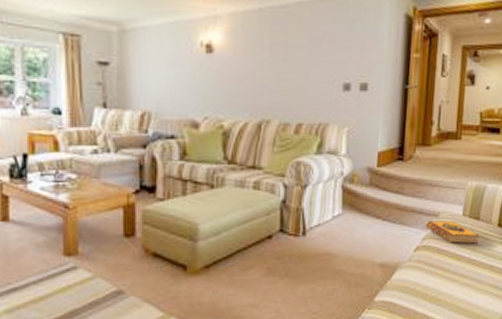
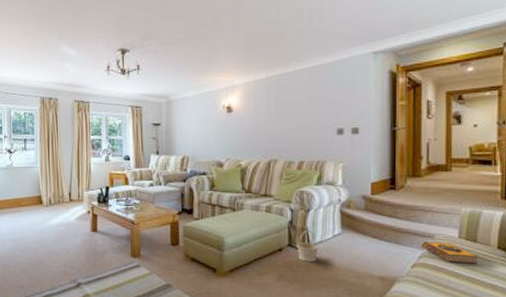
basket: none [289,210,315,250] -> present [297,229,319,262]

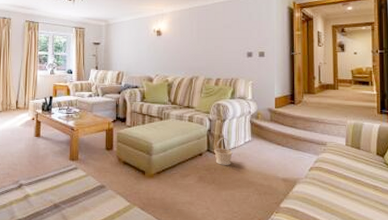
hardback book: present [420,241,477,264] -> none [316,148,361,168]

